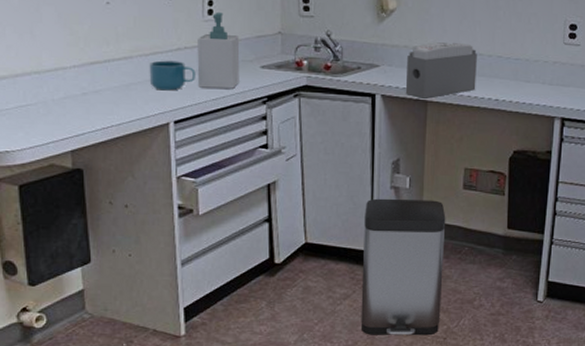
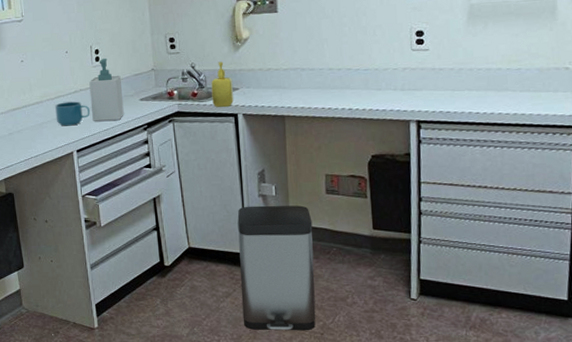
soap dispenser: none [348,32,374,86] -> present [211,61,234,108]
battery: present [405,42,477,99] -> none [263,60,329,114]

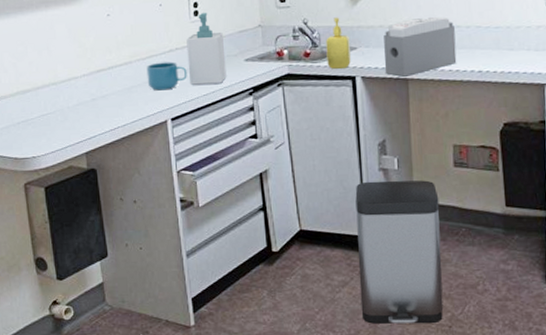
battery: none [263,60,329,114] -> present [384,16,457,77]

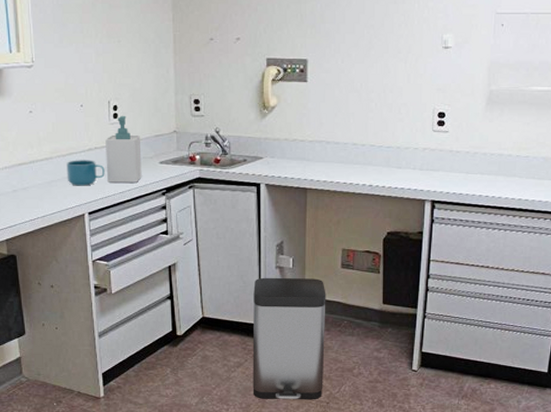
soap dispenser: present [326,17,352,70] -> none [235,128,258,177]
battery: present [384,16,457,77] -> none [287,133,351,186]

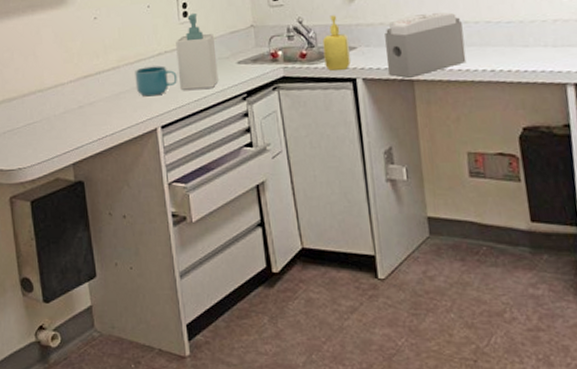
soap dispenser: none [235,128,258,177] -> present [322,15,352,72]
pedal bin: present [252,277,326,399] -> none [361,192,467,356]
battery: none [287,133,351,186] -> present [385,12,467,78]

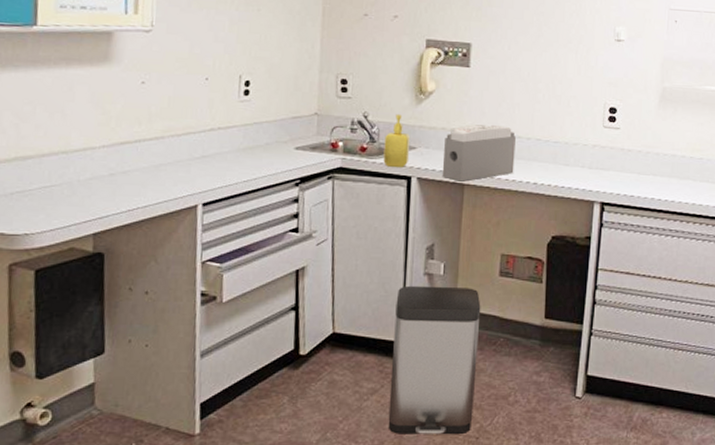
cup: present [135,65,177,97] -> none [179,141,228,172]
soap bottle: present [176,12,219,90] -> none [230,92,274,170]
pedal bin: none [361,192,467,356] -> present [388,285,481,434]

